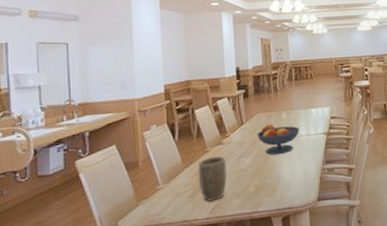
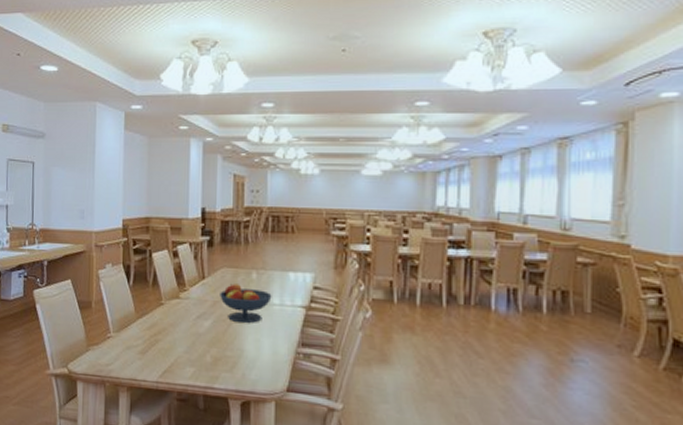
plant pot: present [198,156,228,203] -> none [150,311,183,365]

